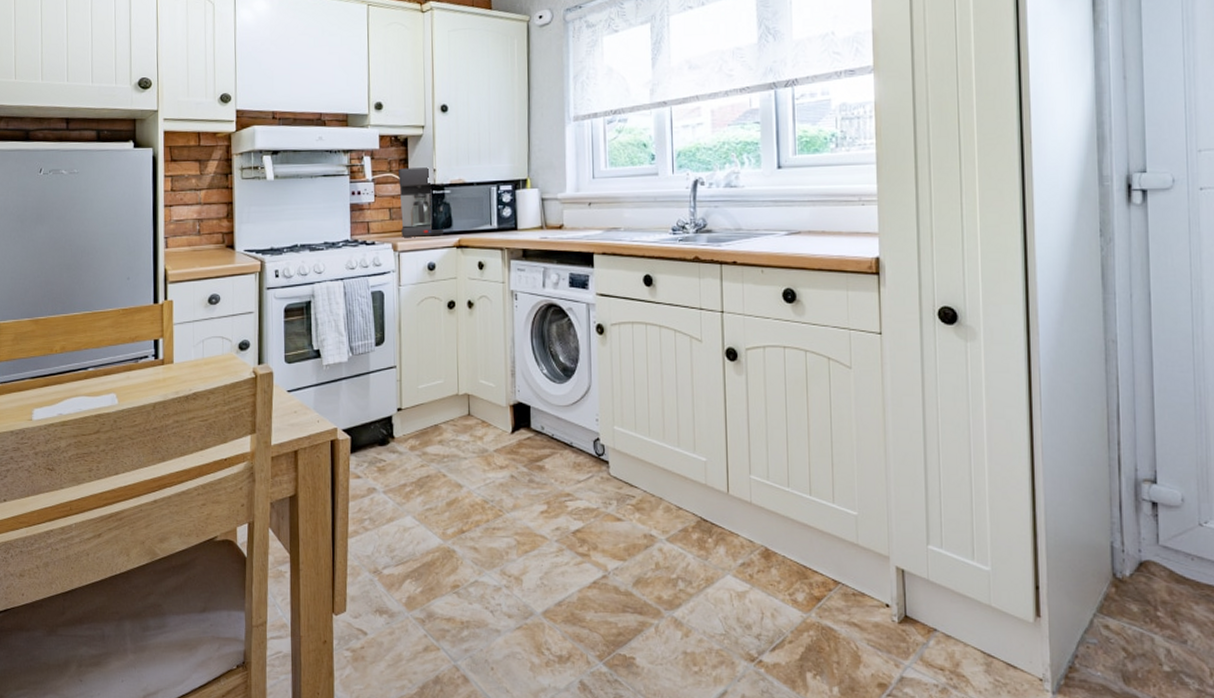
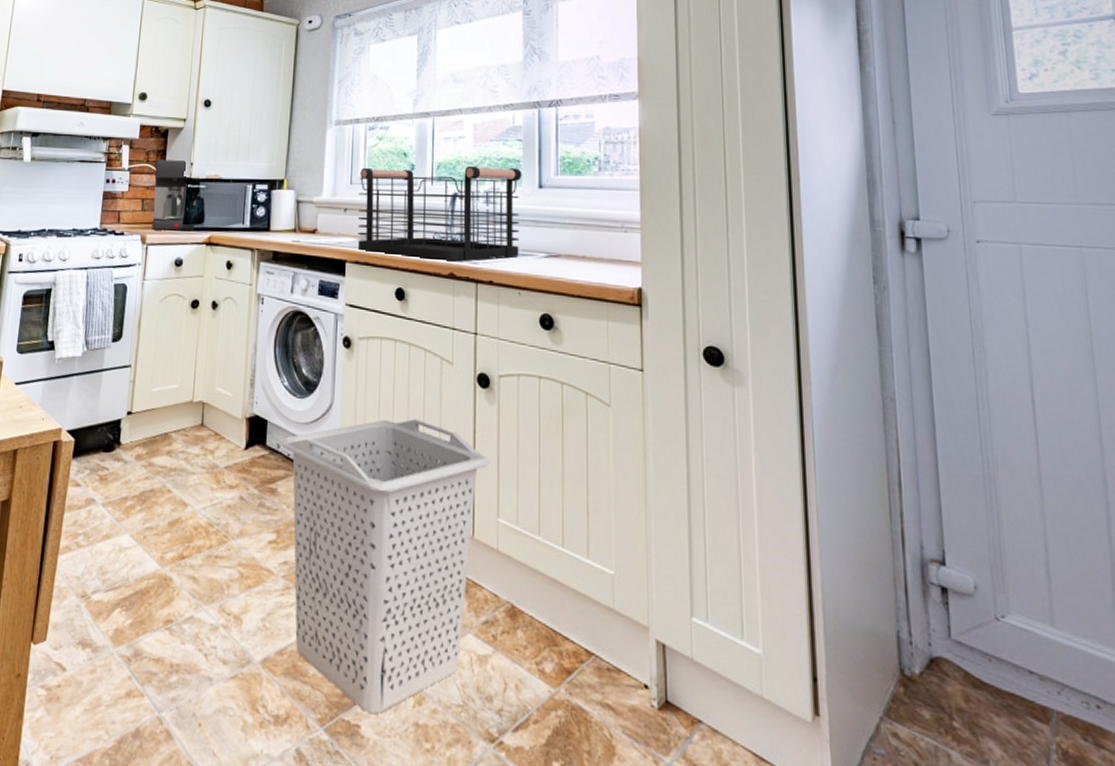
laundry basket: none [544,393,741,647] -> present [280,418,490,714]
dish rack: none [601,151,761,246] -> present [357,165,522,262]

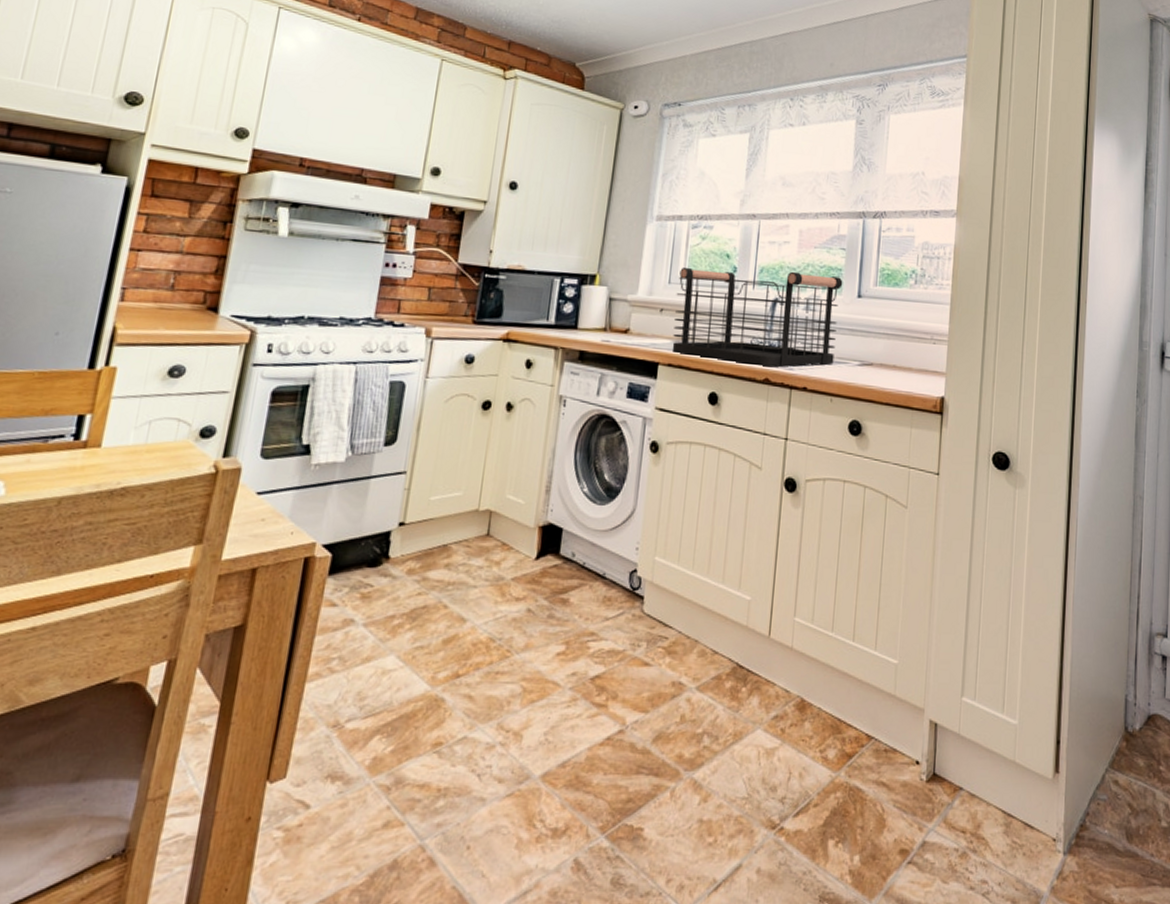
coffee maker: present [151,159,196,231] -> none [439,244,492,326]
laundry basket: present [280,418,490,714] -> none [576,523,791,815]

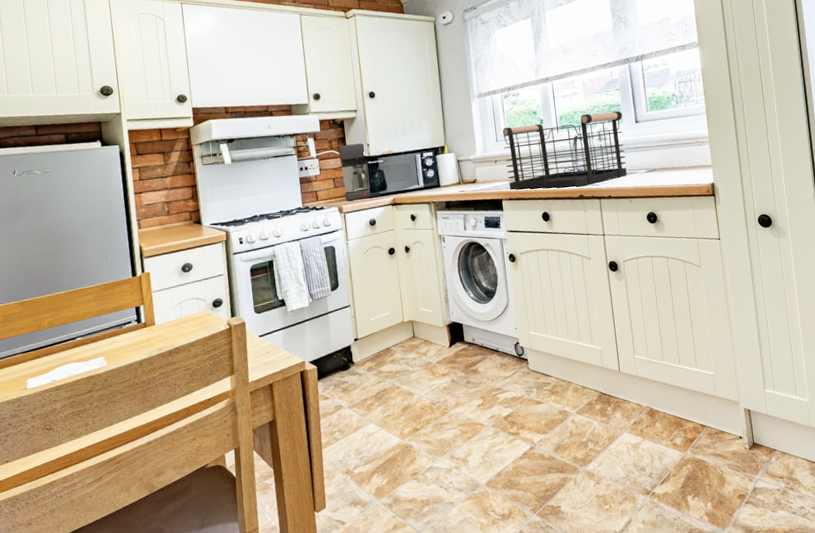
coffee maker: none [439,244,492,326] -> present [338,143,381,202]

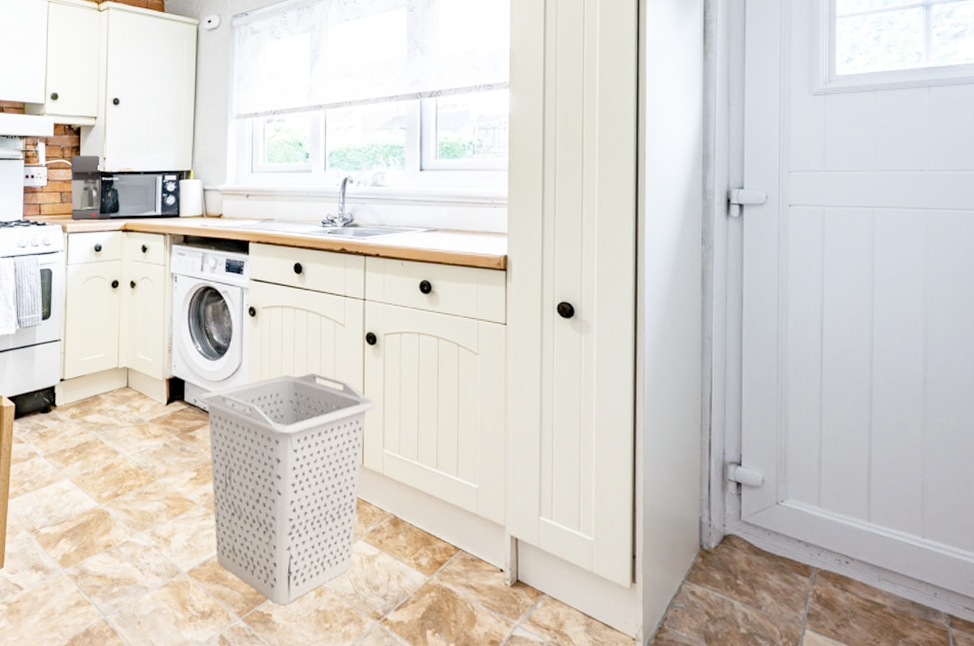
laundry basket: none [475,301,625,497] -> present [197,372,377,605]
dish rack: present [502,111,627,190] -> none [259,153,405,239]

